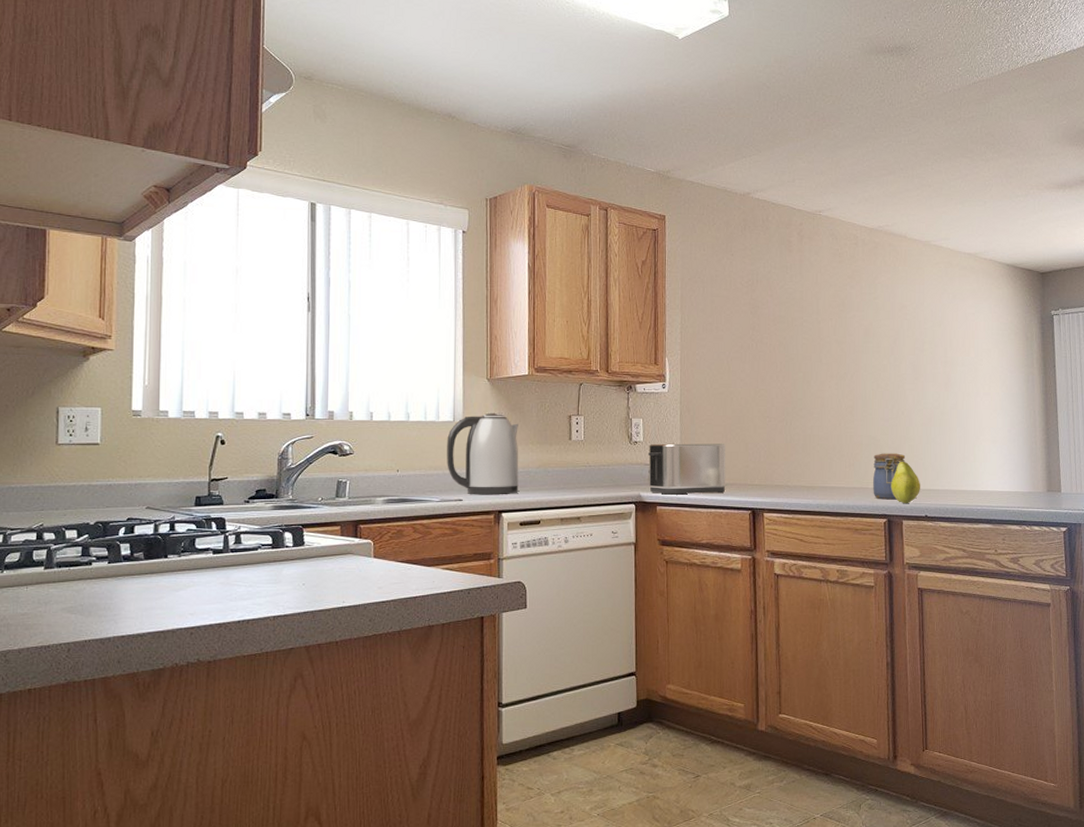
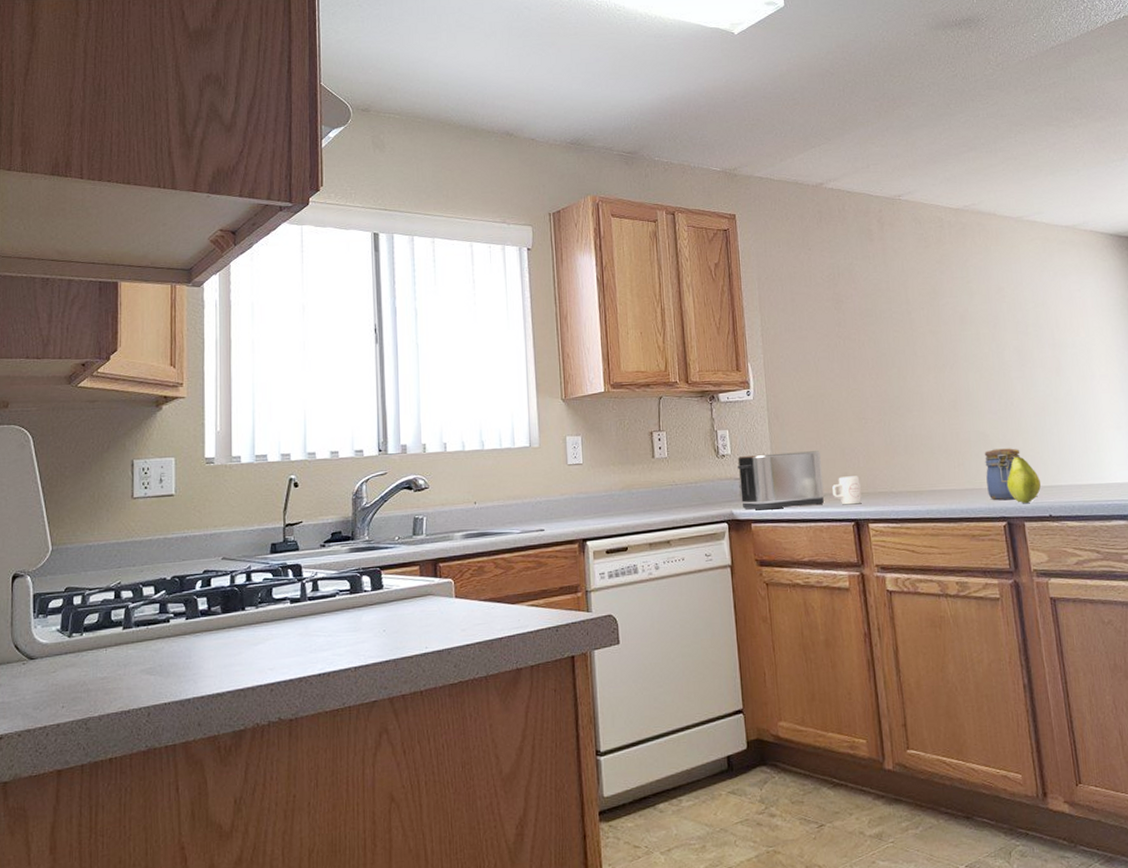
kettle: present [447,412,519,494] -> none [524,434,603,523]
mug: none [734,469,760,495] -> present [832,476,862,505]

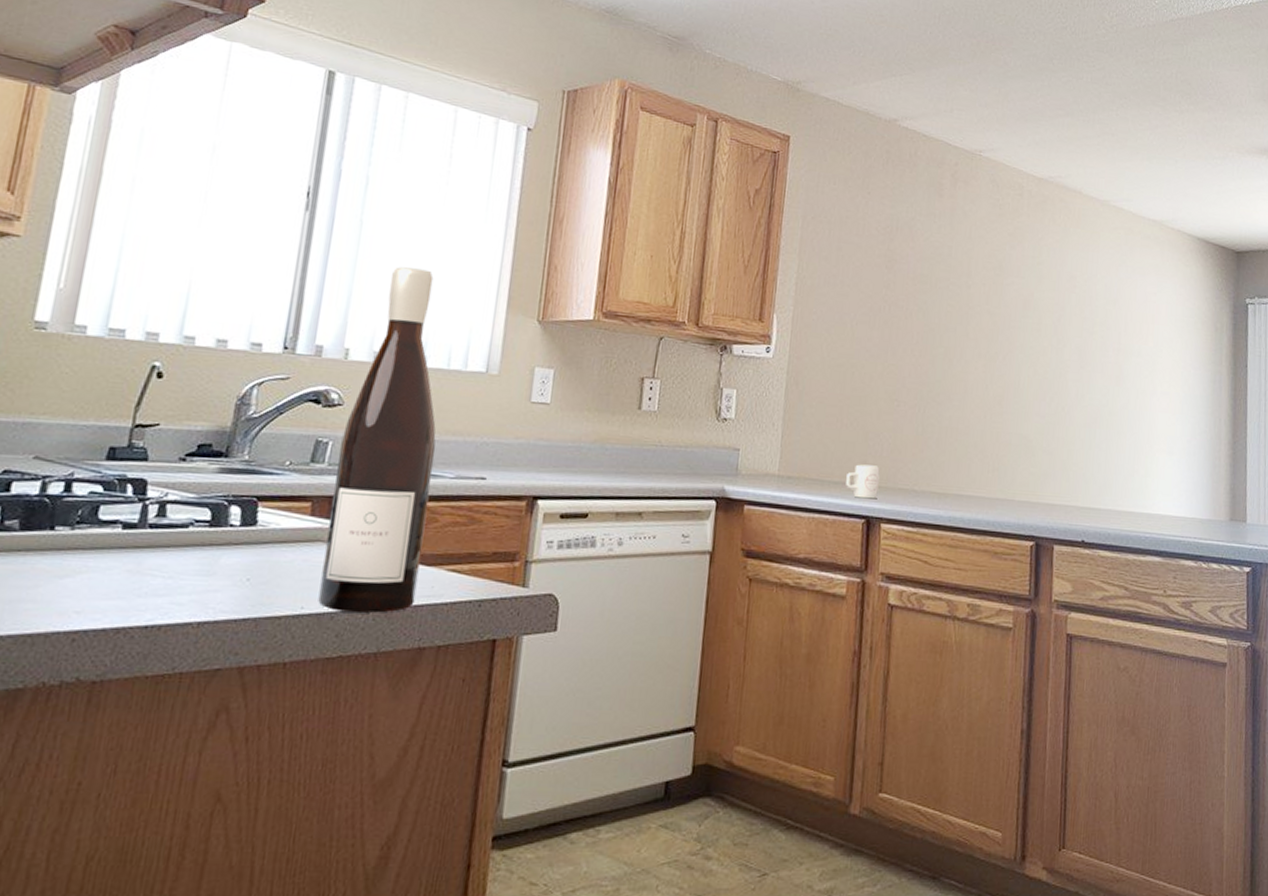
bottle: none [432,373,508,647] -> present [318,267,436,613]
toaster: present [737,451,825,510] -> none [737,423,840,495]
jar: present [984,448,1021,501] -> none [1019,457,1063,518]
fruit: present [1006,455,1041,504] -> none [1041,467,1079,525]

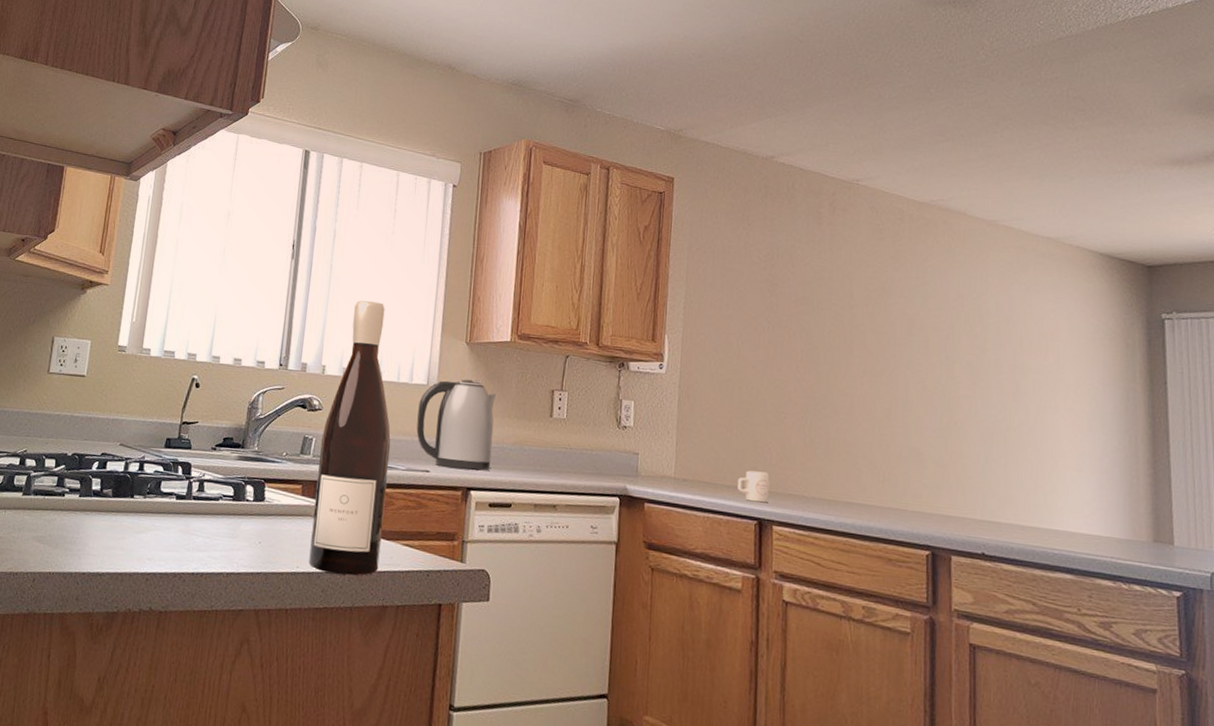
kettle: none [470,365,573,476] -> present [416,379,496,471]

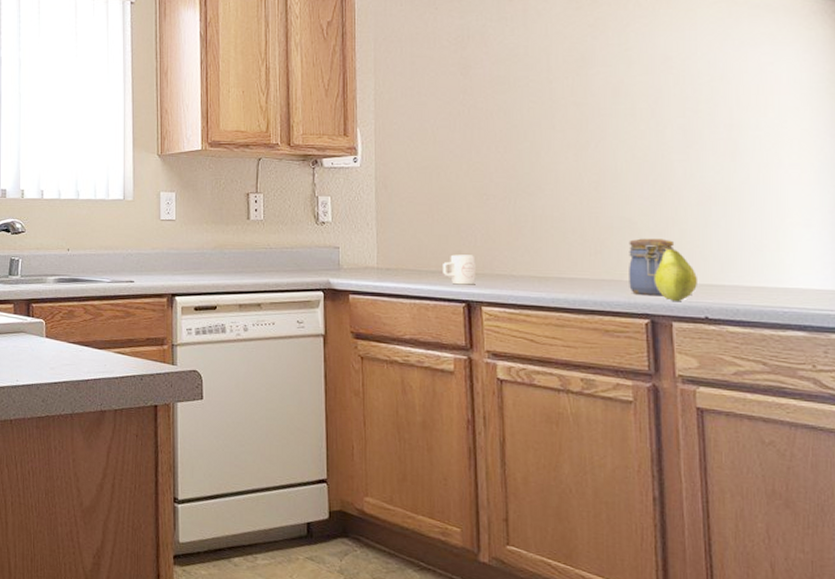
bottle: present [308,300,391,576] -> none [27,124,94,385]
kettle: present [416,379,496,471] -> none [117,190,193,277]
jar: none [913,469,958,529] -> present [629,238,675,296]
fruit: none [936,480,976,536] -> present [653,247,697,302]

